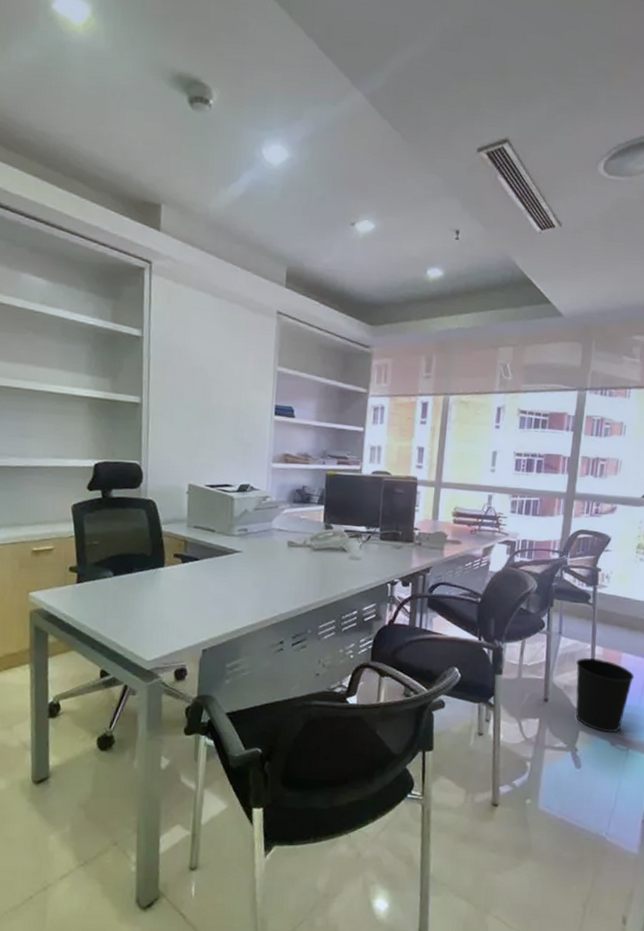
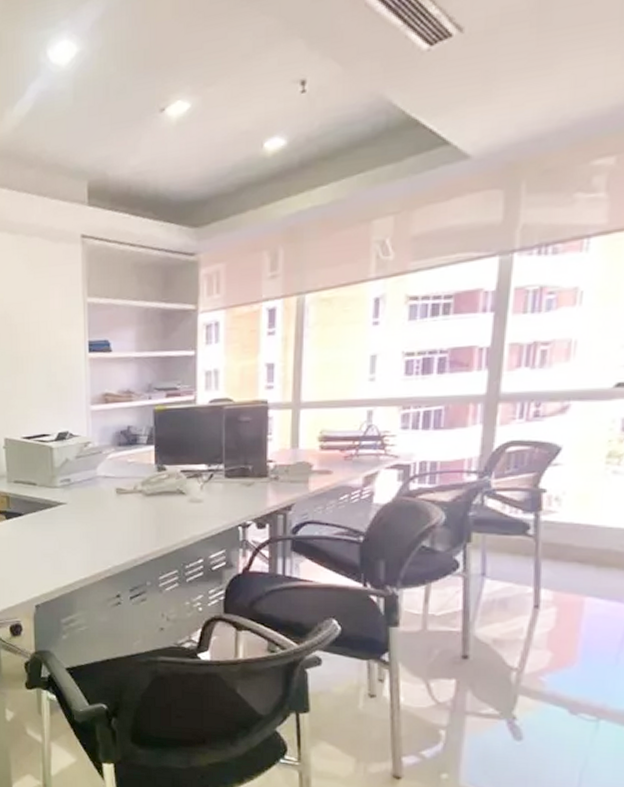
wastebasket: present [575,658,635,733] -> none [510,605,607,699]

